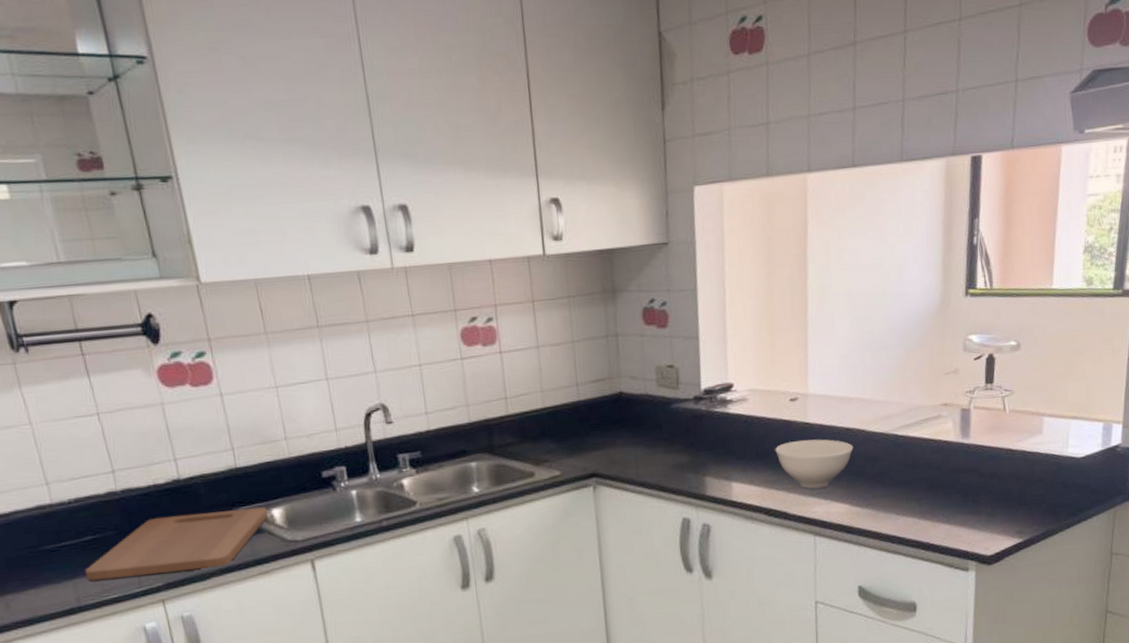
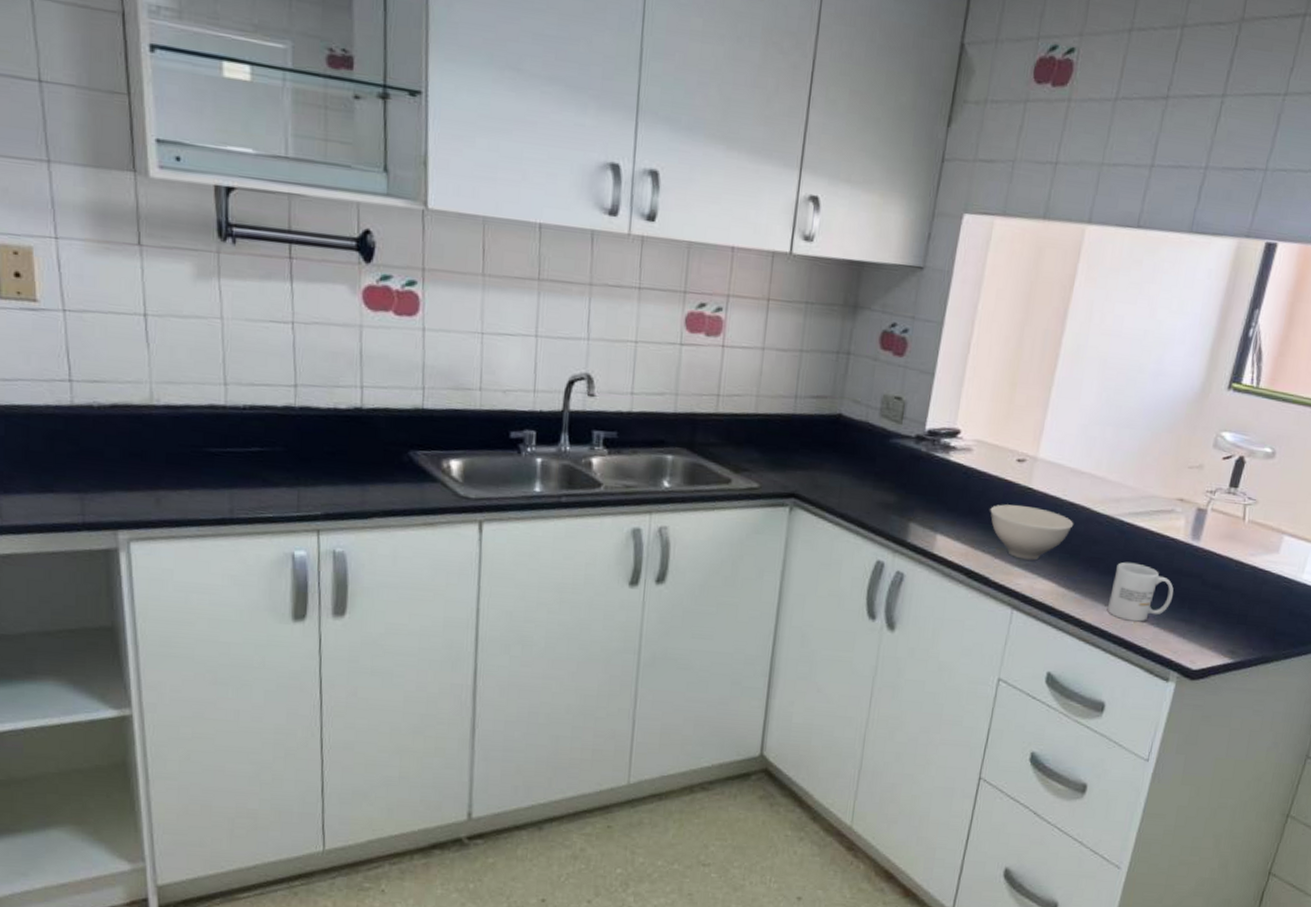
cutting board: present [85,507,269,581] -> none [245,442,447,509]
mug: none [899,470,957,524] -> present [1107,562,1174,622]

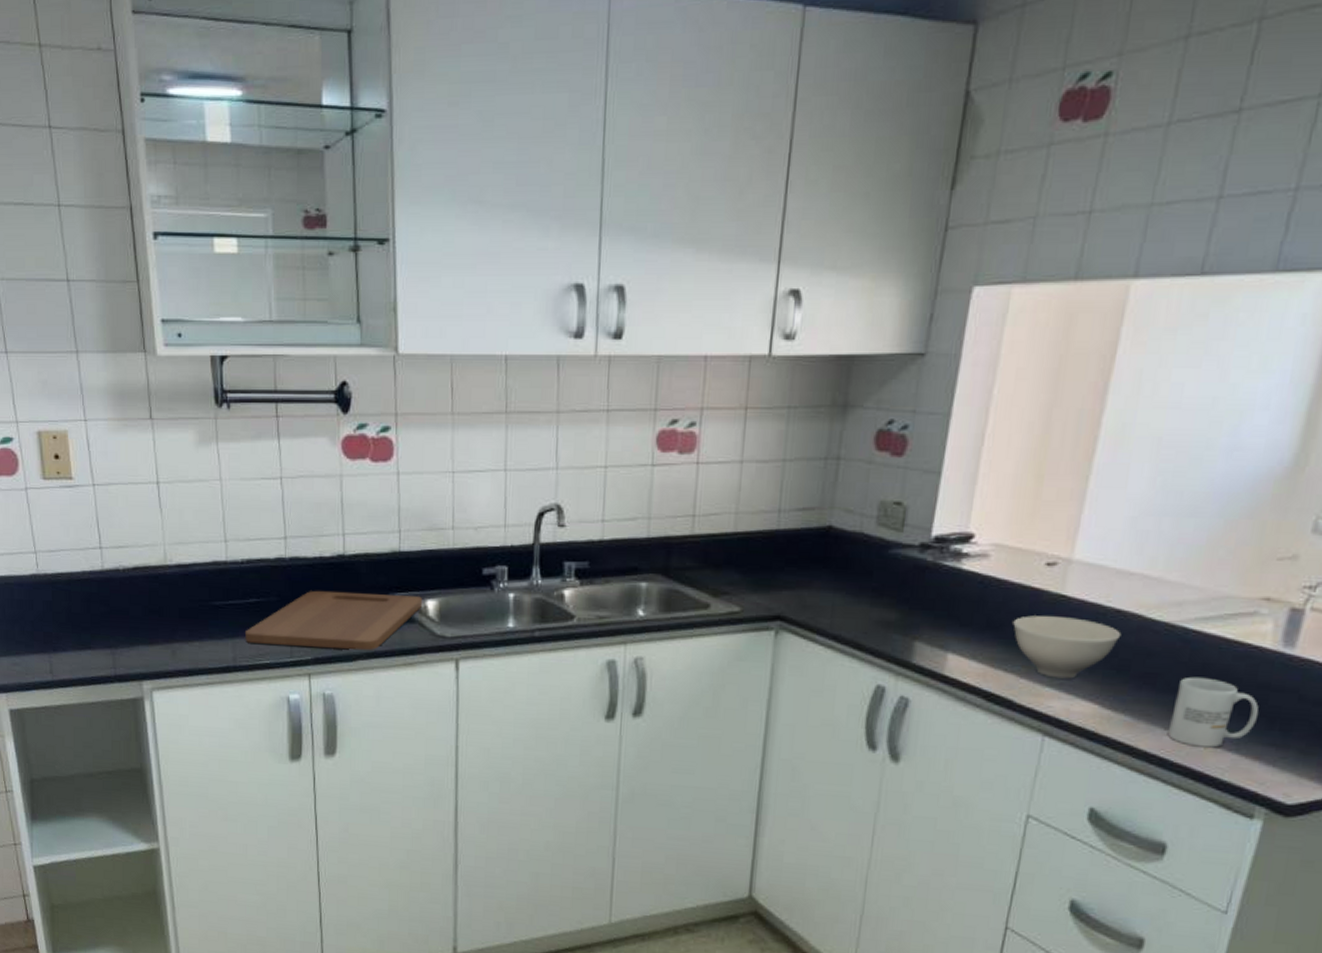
cutting board: none [245,442,447,509] -> present [245,590,423,651]

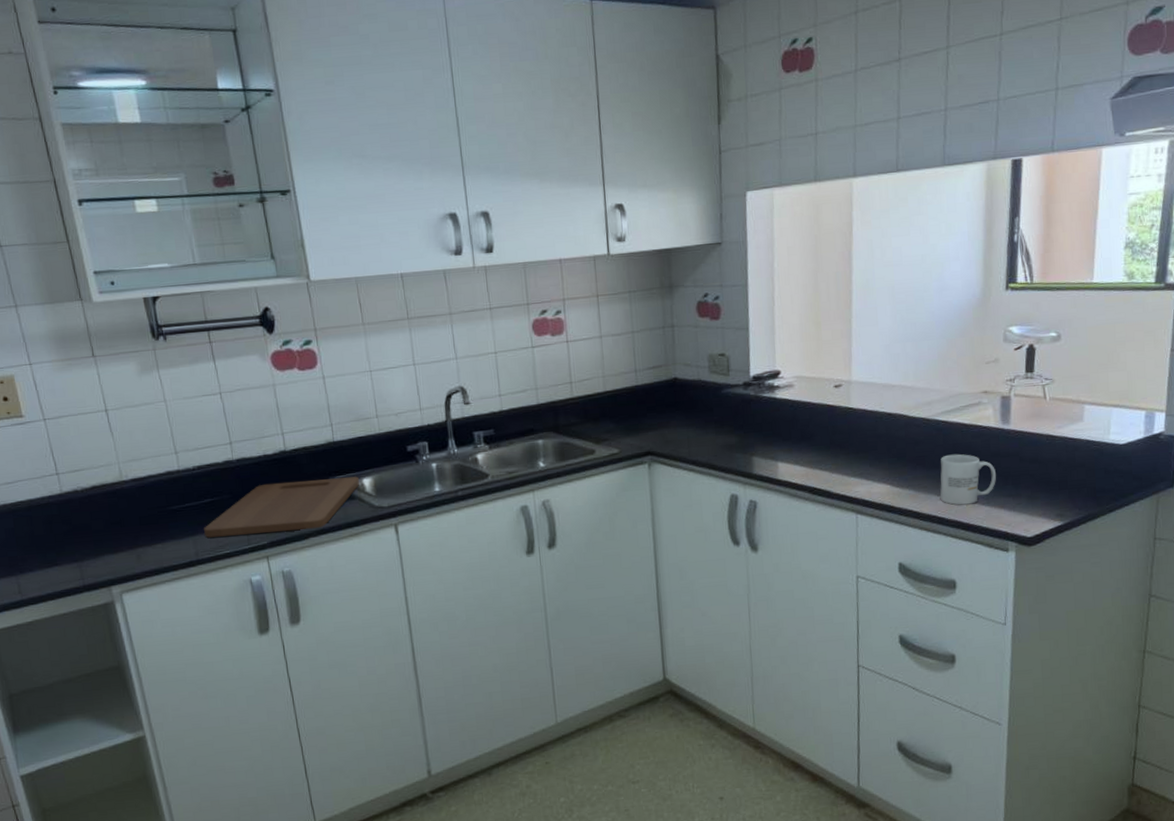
bowl: present [1013,615,1122,679] -> none [819,423,895,470]

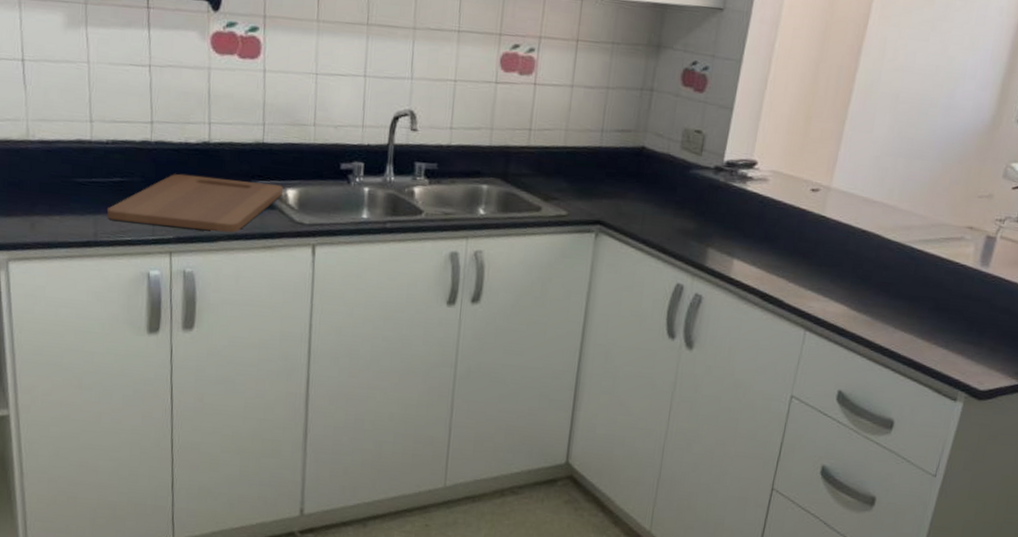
mug: present [939,454,997,505] -> none [896,286,963,344]

